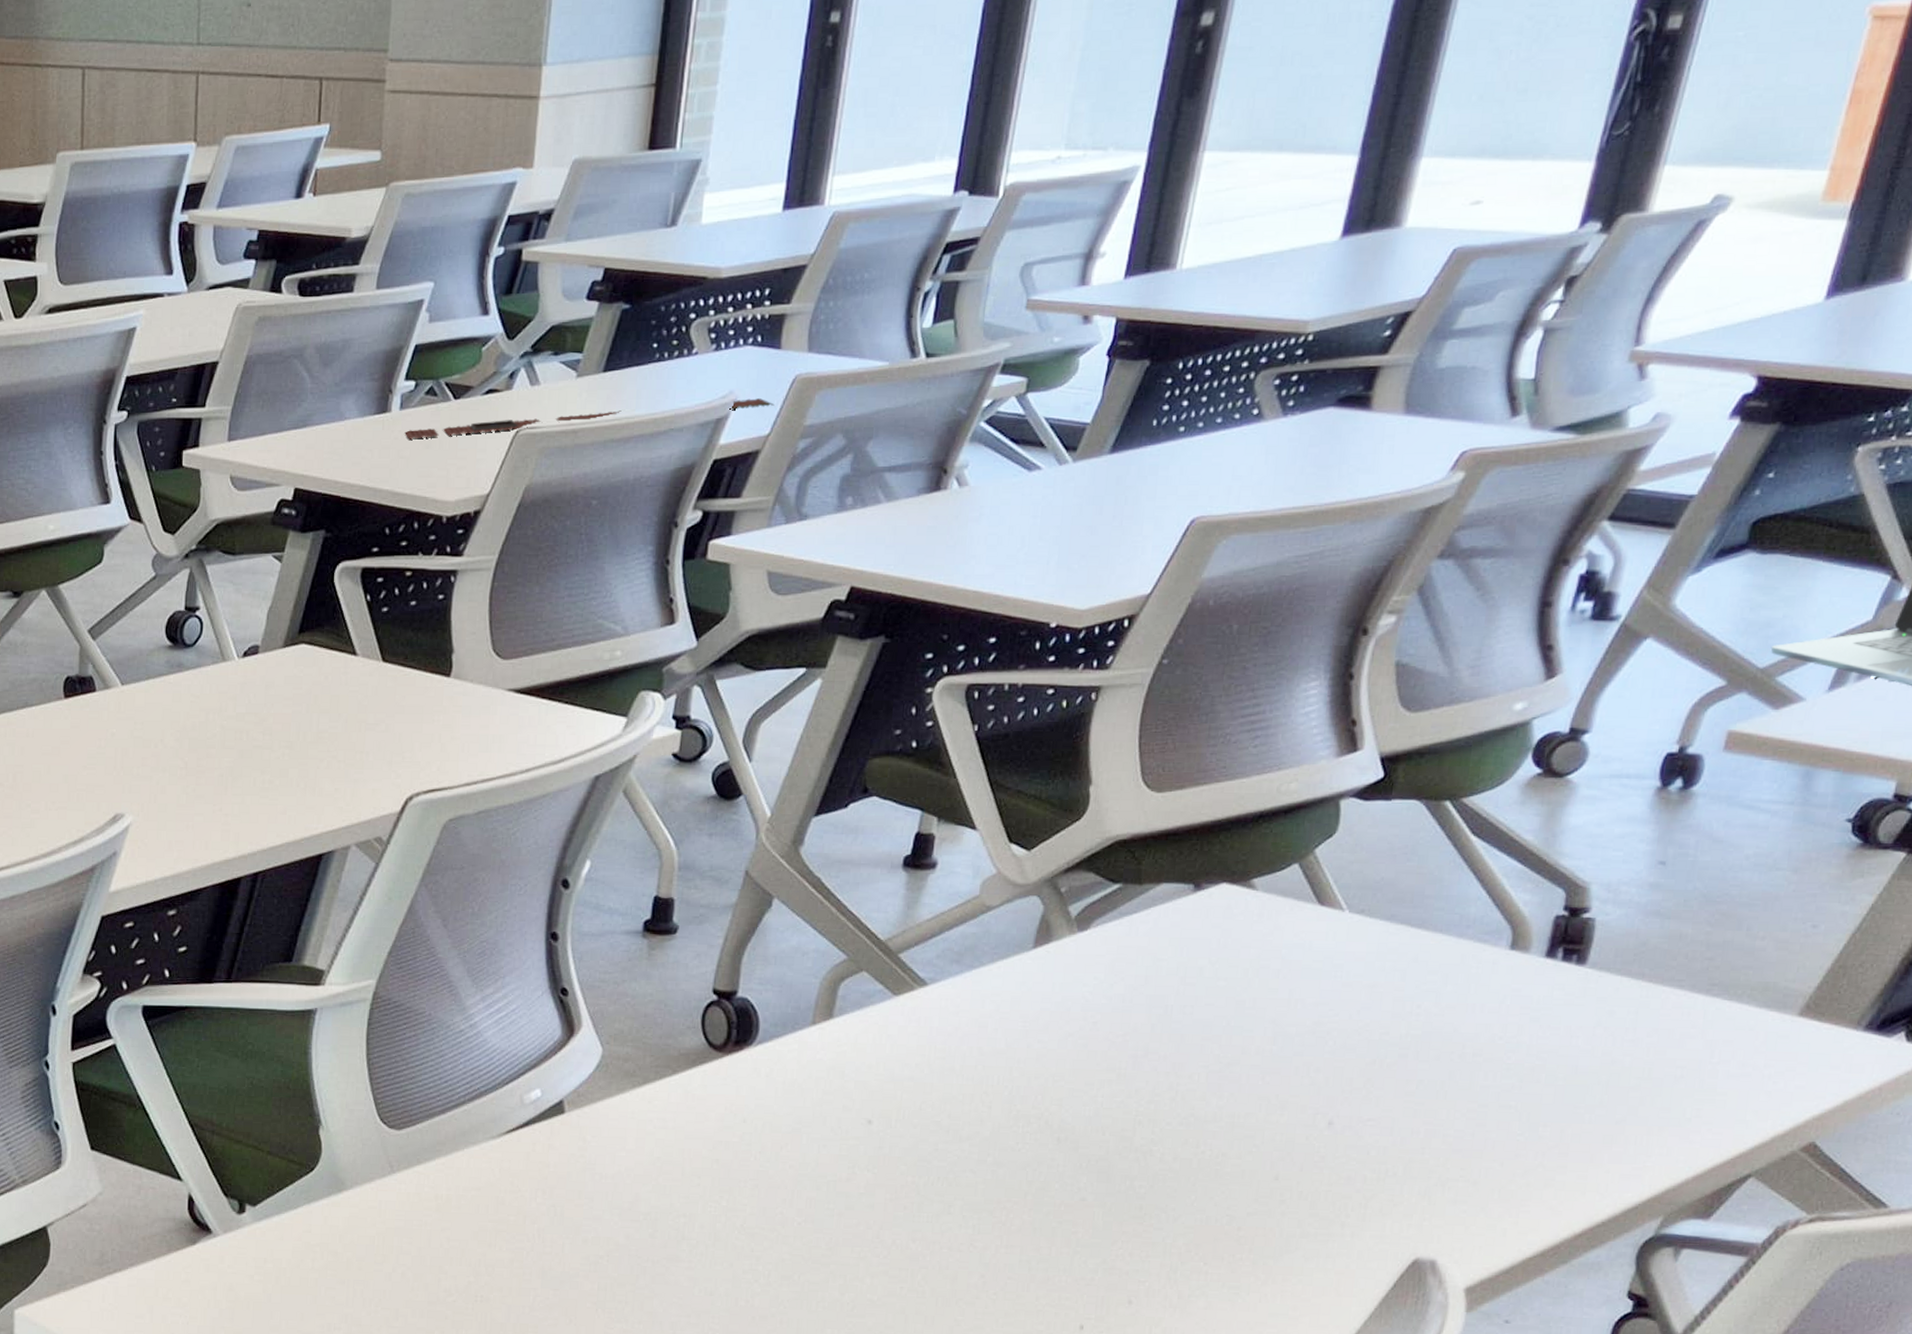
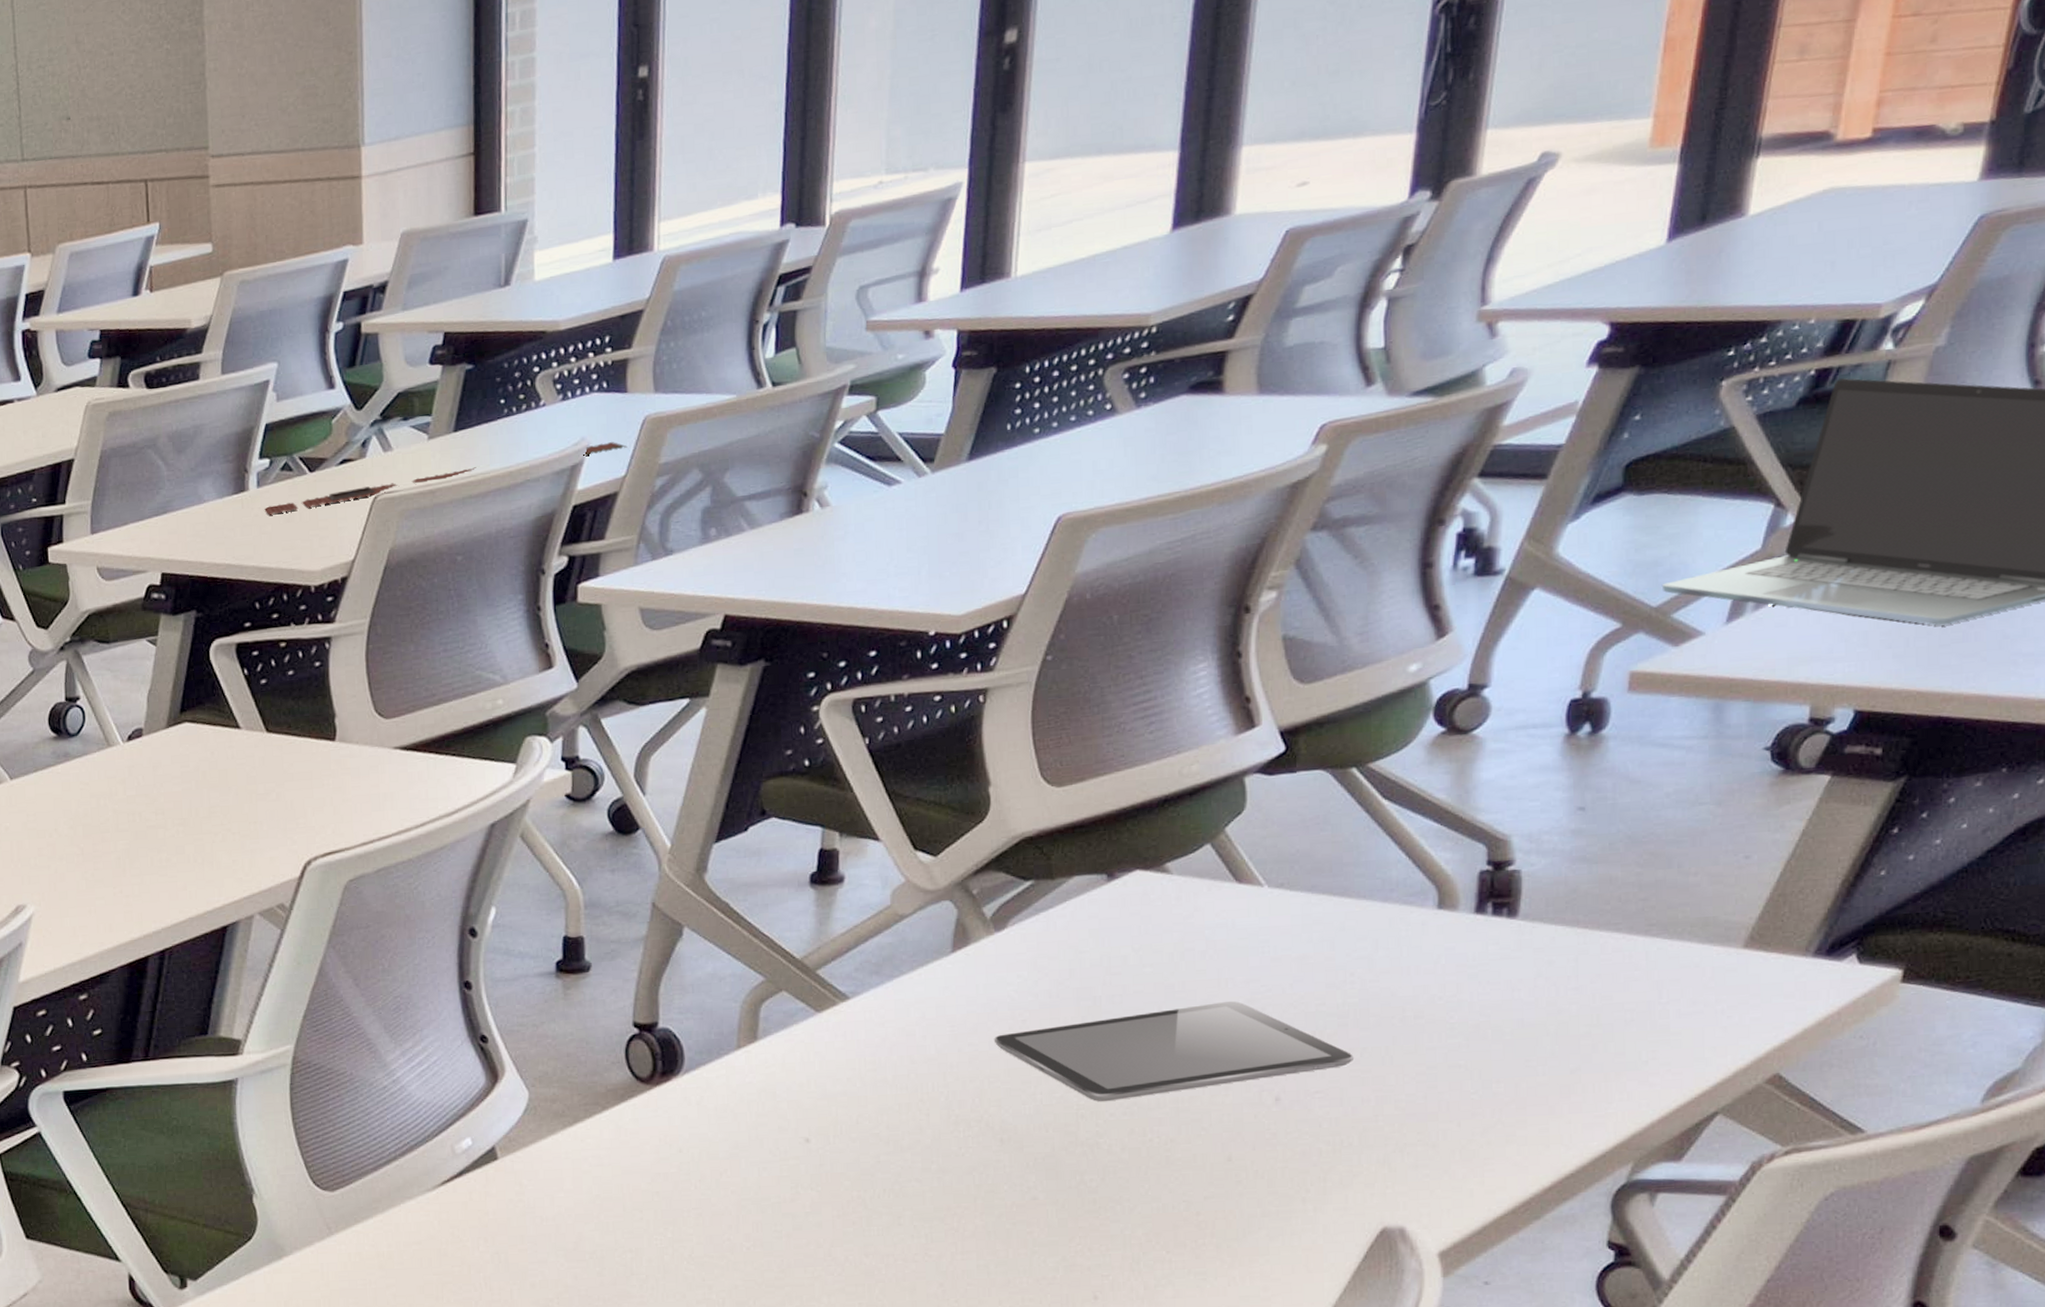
tablet: none [1063,1021,1410,1111] -> present [993,1000,1355,1102]

